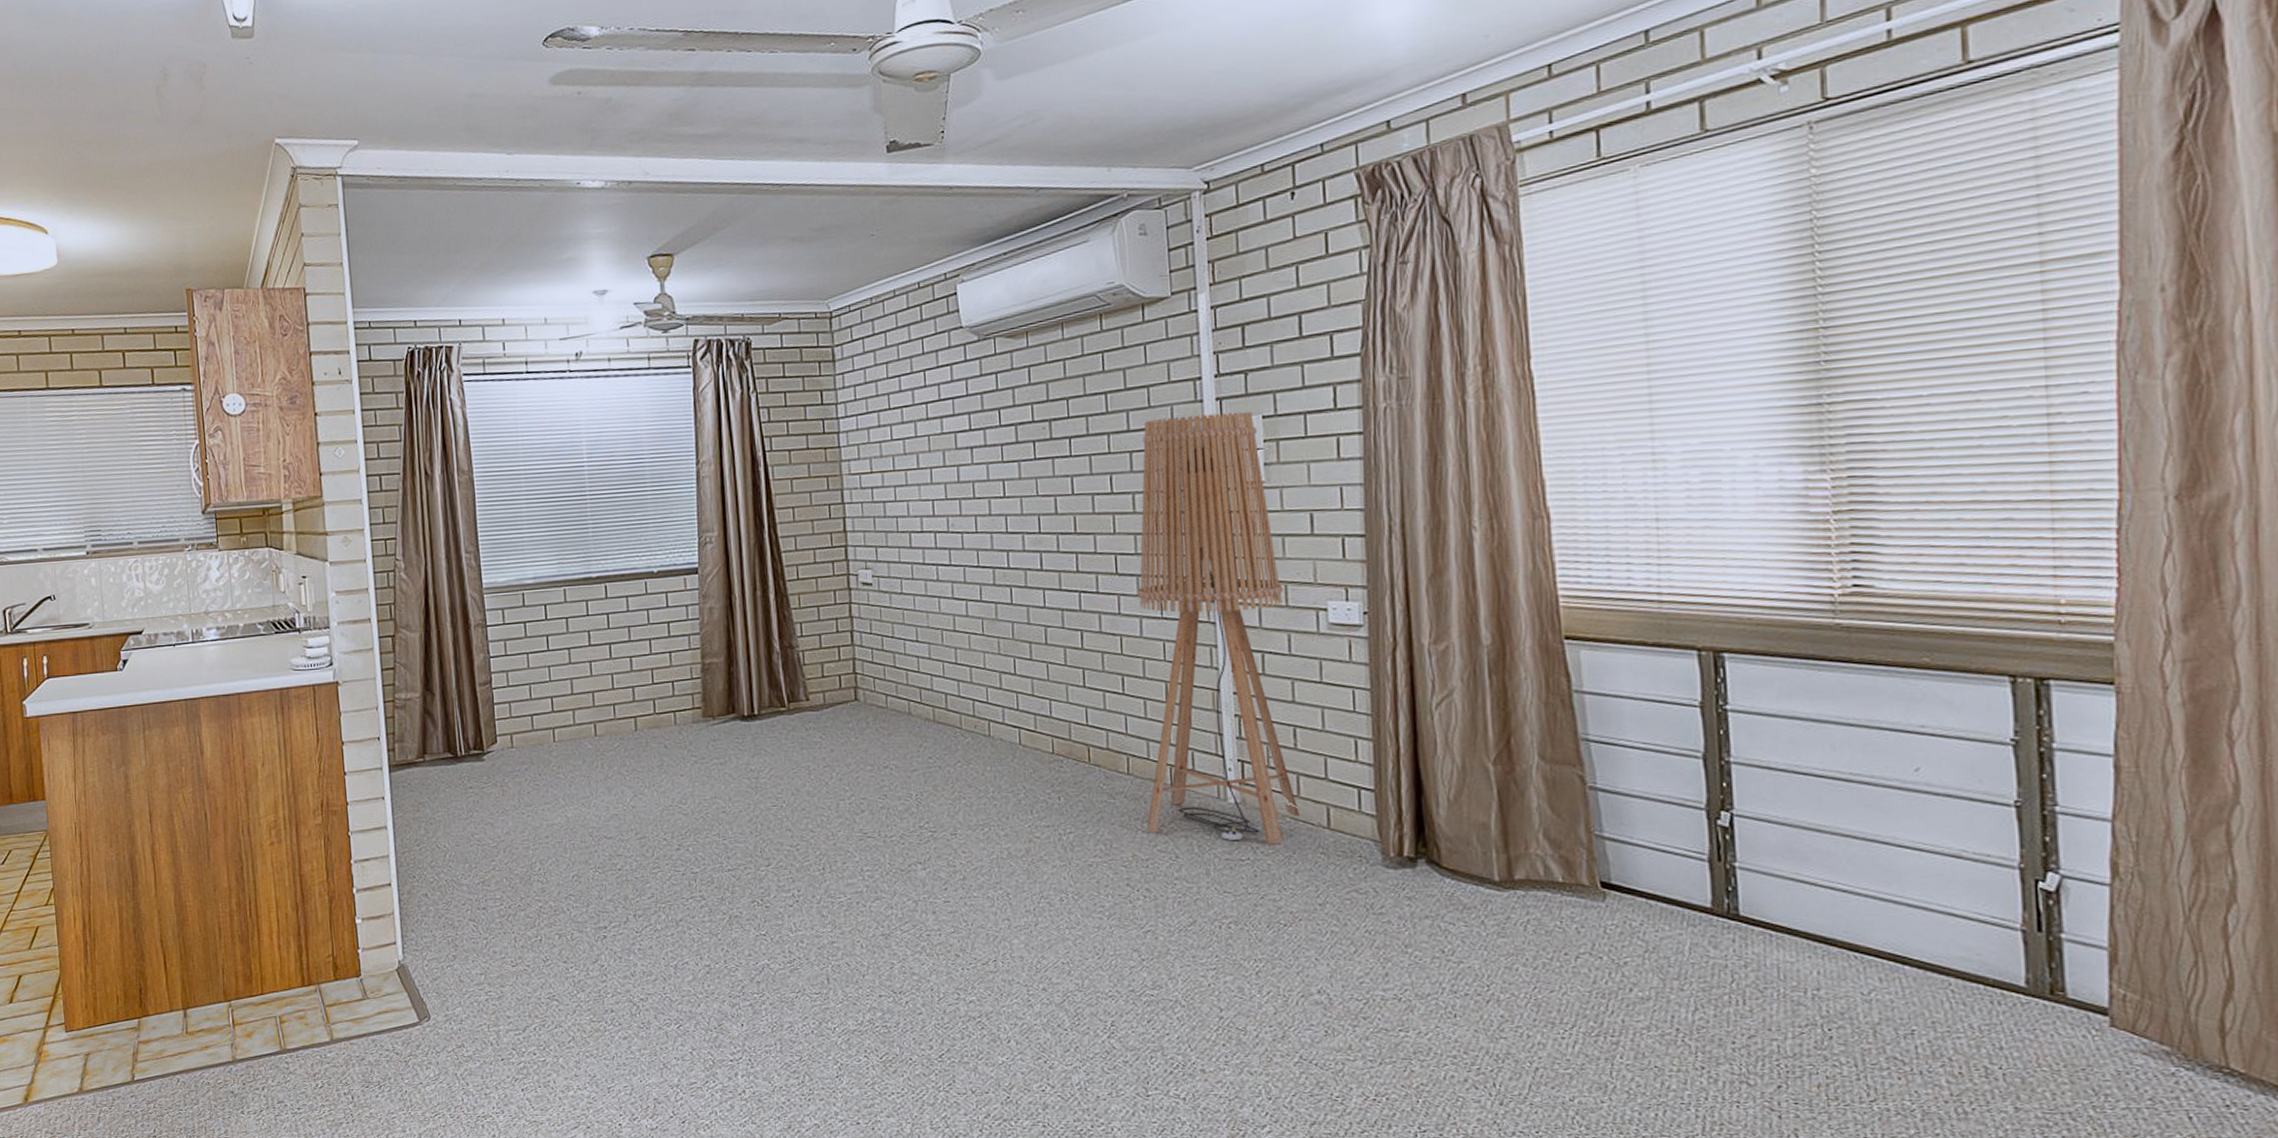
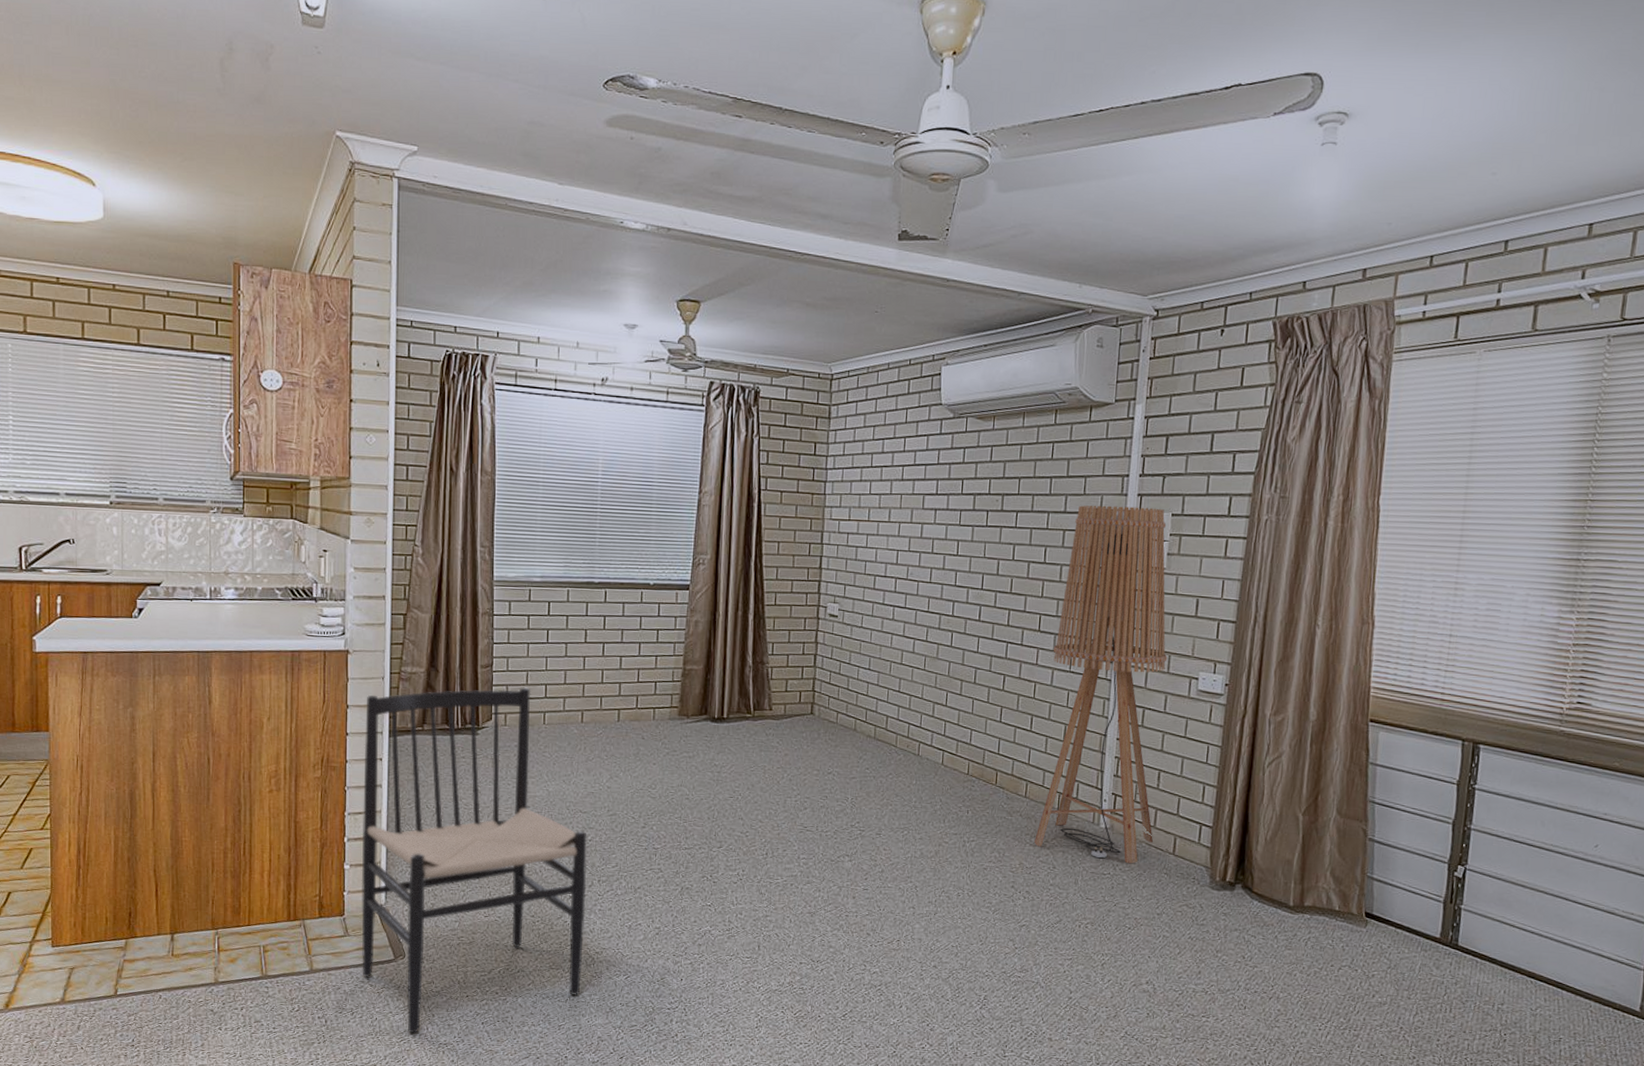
chair: none [362,702,628,1105] -> present [361,687,587,1033]

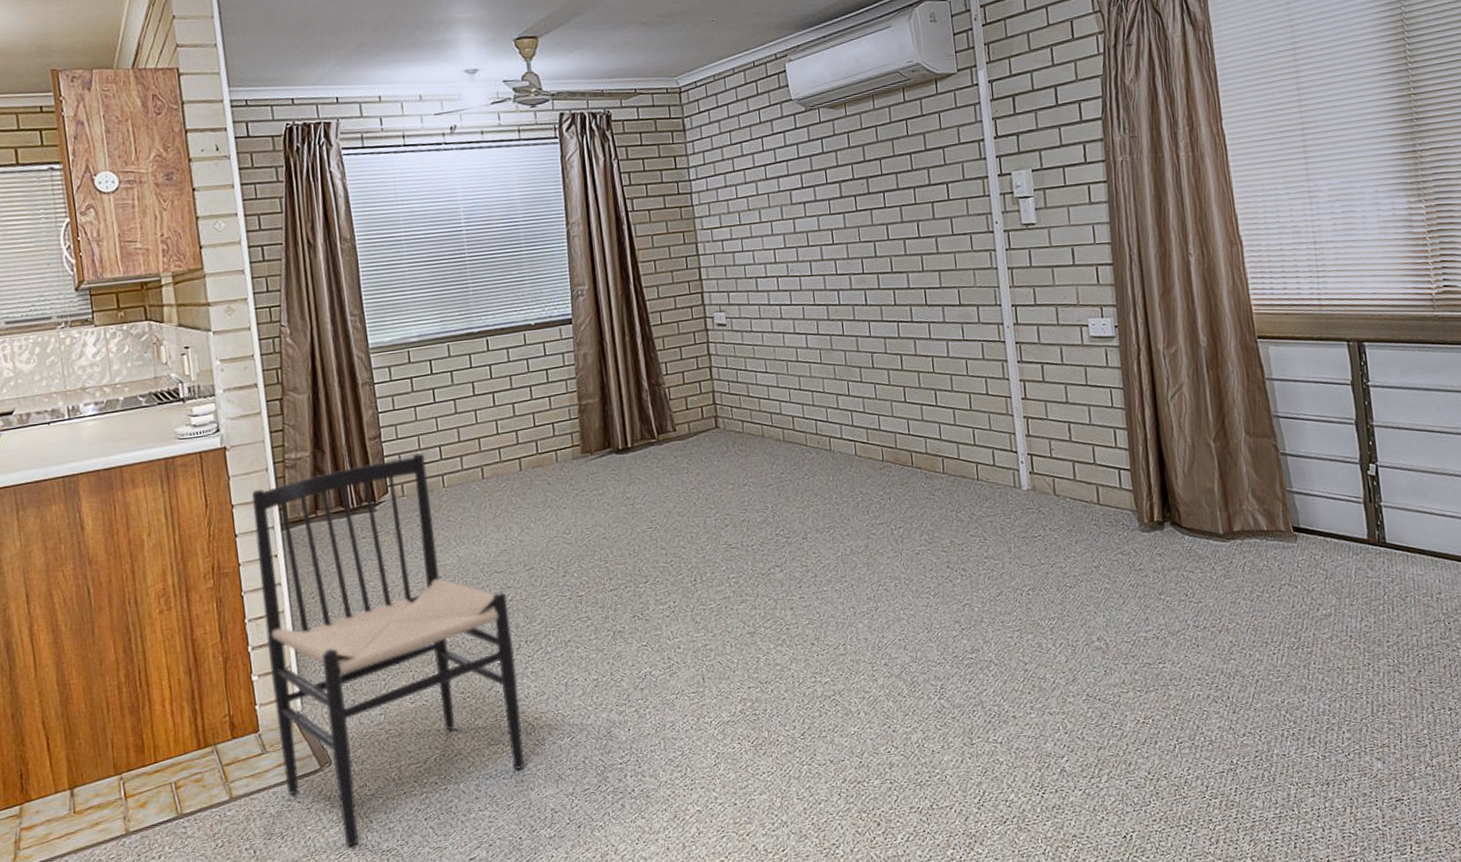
floor lamp: present [1034,505,1168,864] -> none [941,166,1076,522]

